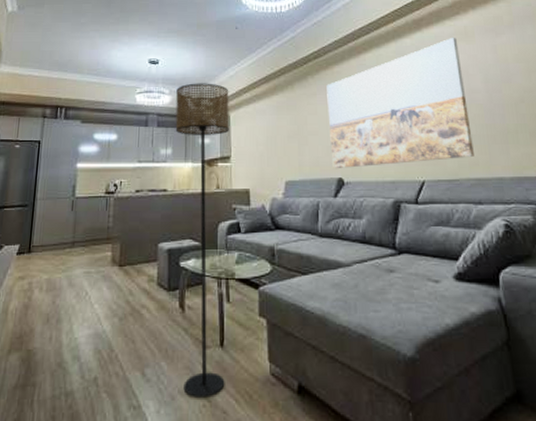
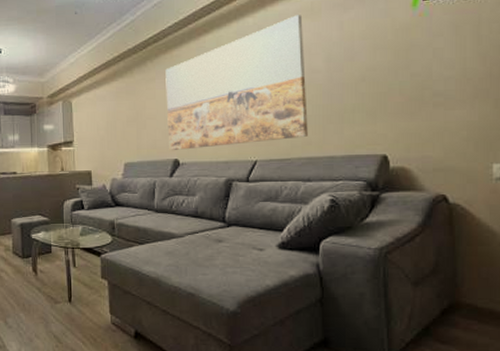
floor lamp: present [175,83,229,398] -> none [20,71,74,340]

